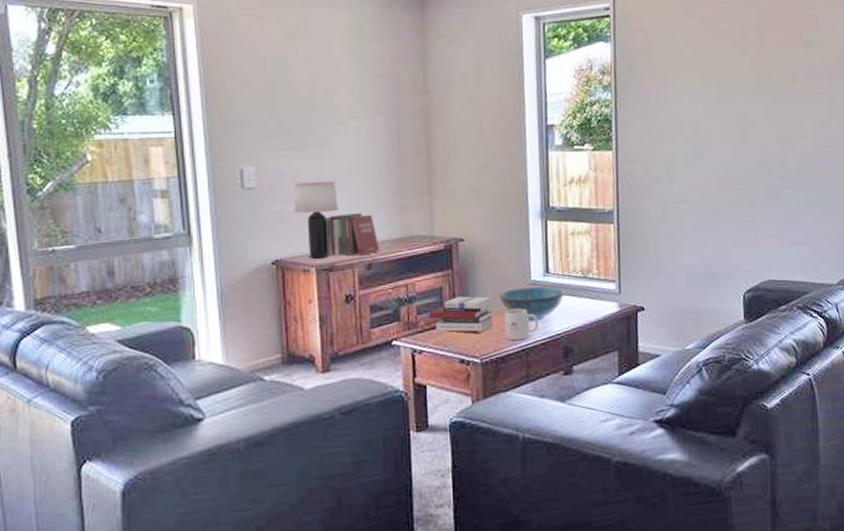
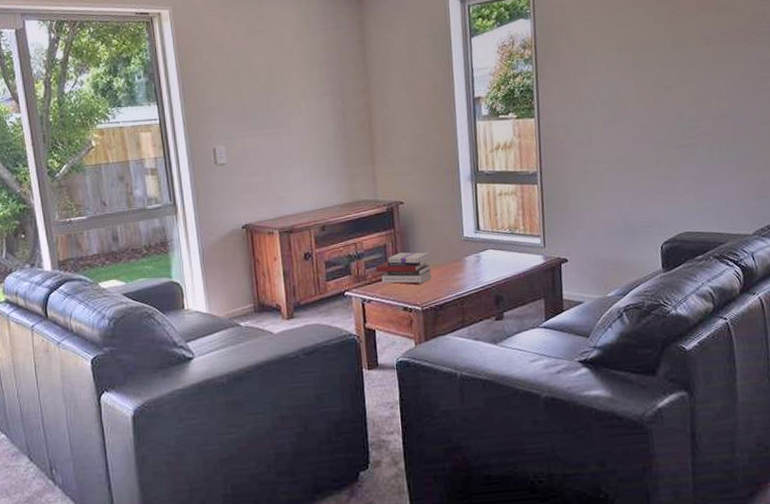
table lamp: present [294,181,338,259] -> none [258,155,295,223]
books: present [325,212,380,256] -> none [284,182,332,220]
decorative bowl: present [499,287,565,322] -> none [436,243,494,274]
mug: present [503,308,538,341] -> none [440,262,472,291]

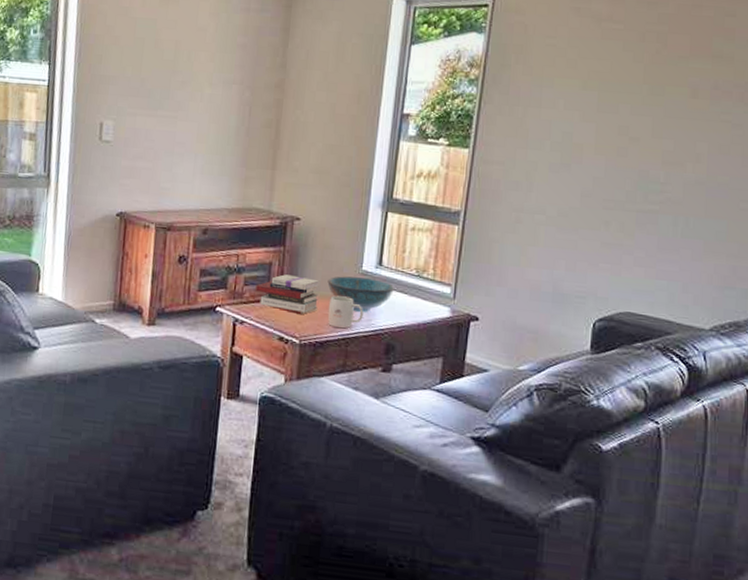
decorative bowl: none [436,243,494,274] -> present [327,276,395,313]
mug: none [440,262,472,291] -> present [327,295,363,329]

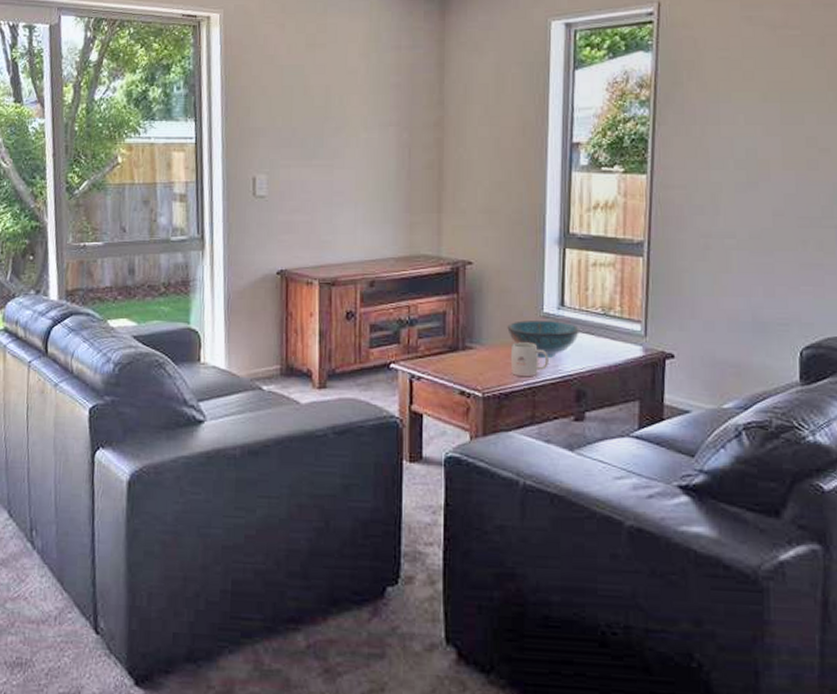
books: present [255,274,320,315] -> none [431,323,499,366]

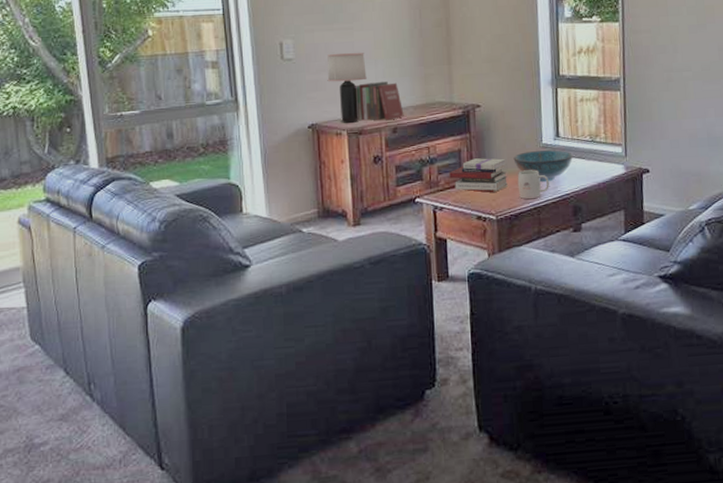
table lamp: none [301,192,345,272] -> present [327,52,367,123]
books: none [330,227,384,272] -> present [355,81,404,121]
books: none [431,323,499,366] -> present [449,158,508,193]

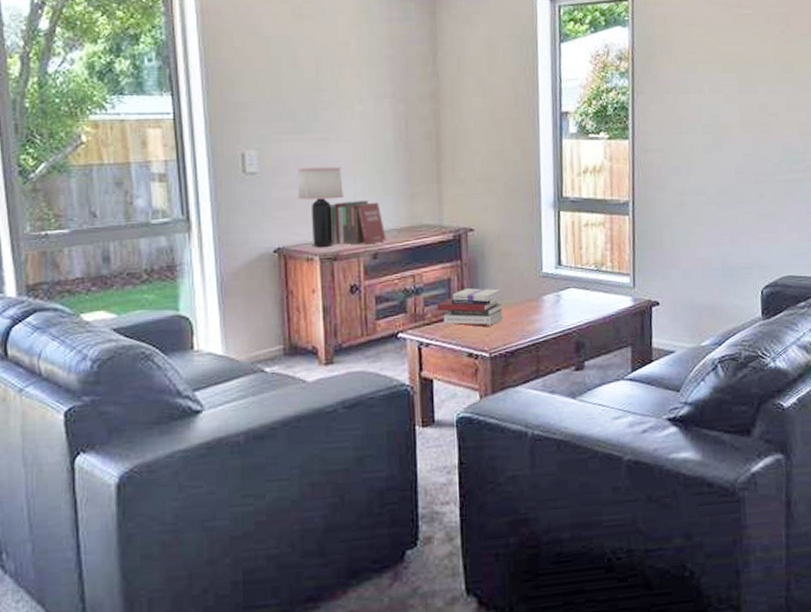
decorative bowl: present [513,150,574,183] -> none [510,280,577,316]
mug: present [517,170,549,200] -> none [514,301,550,335]

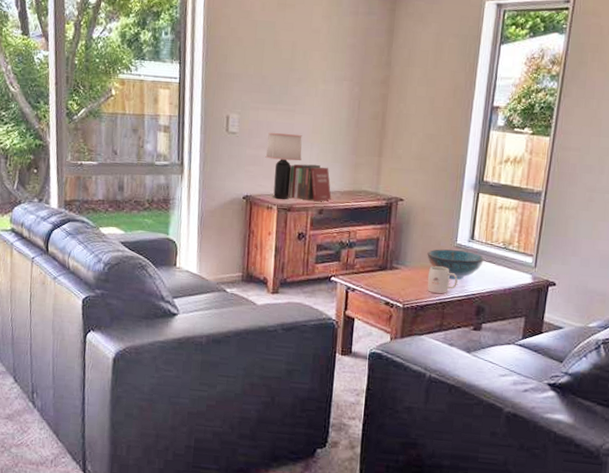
books: present [437,288,503,328] -> none [365,248,420,283]
decorative bowl: none [510,280,577,316] -> present [427,249,485,281]
mug: none [514,301,550,335] -> present [427,266,458,294]

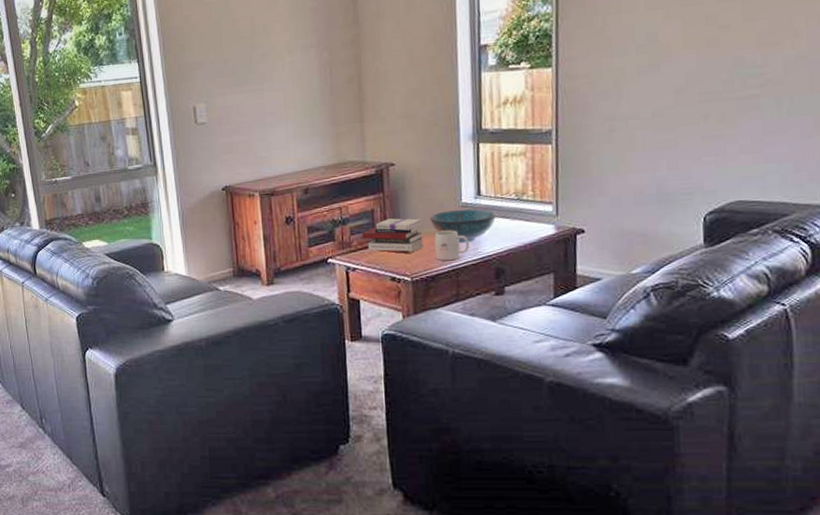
table lamp: present [265,132,302,199] -> none [239,114,278,185]
books: present [288,164,331,202] -> none [266,141,316,182]
books: none [365,248,420,283] -> present [362,218,424,254]

